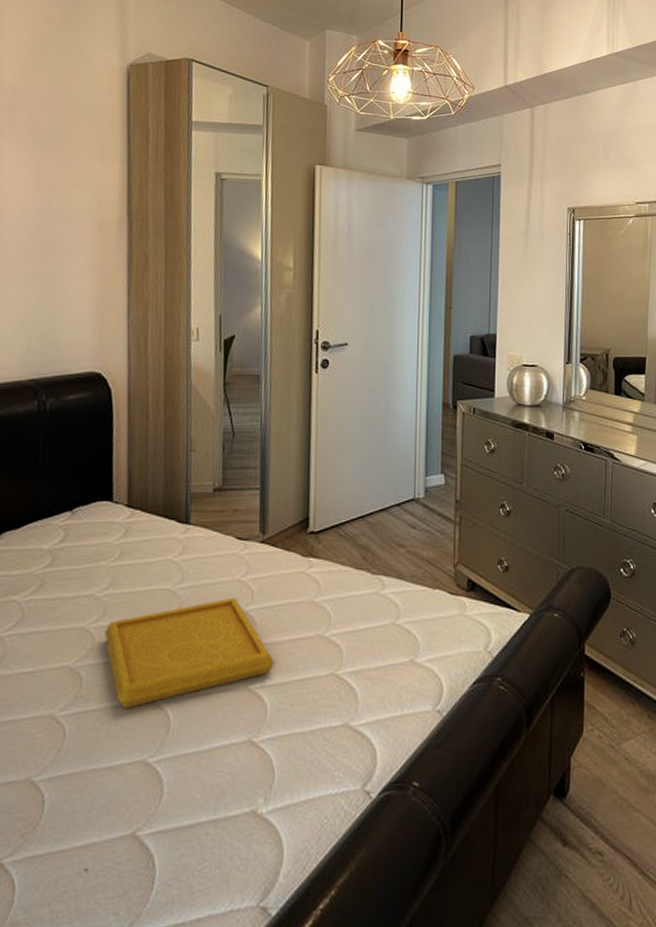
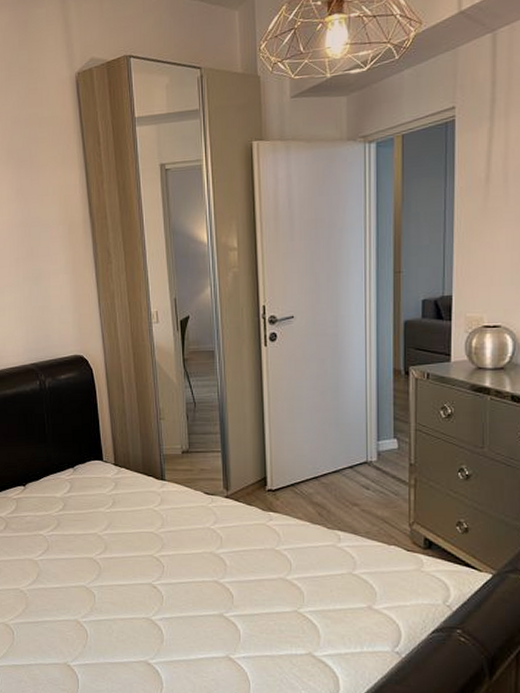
serving tray: present [104,597,274,709] -> none [108,541,244,621]

